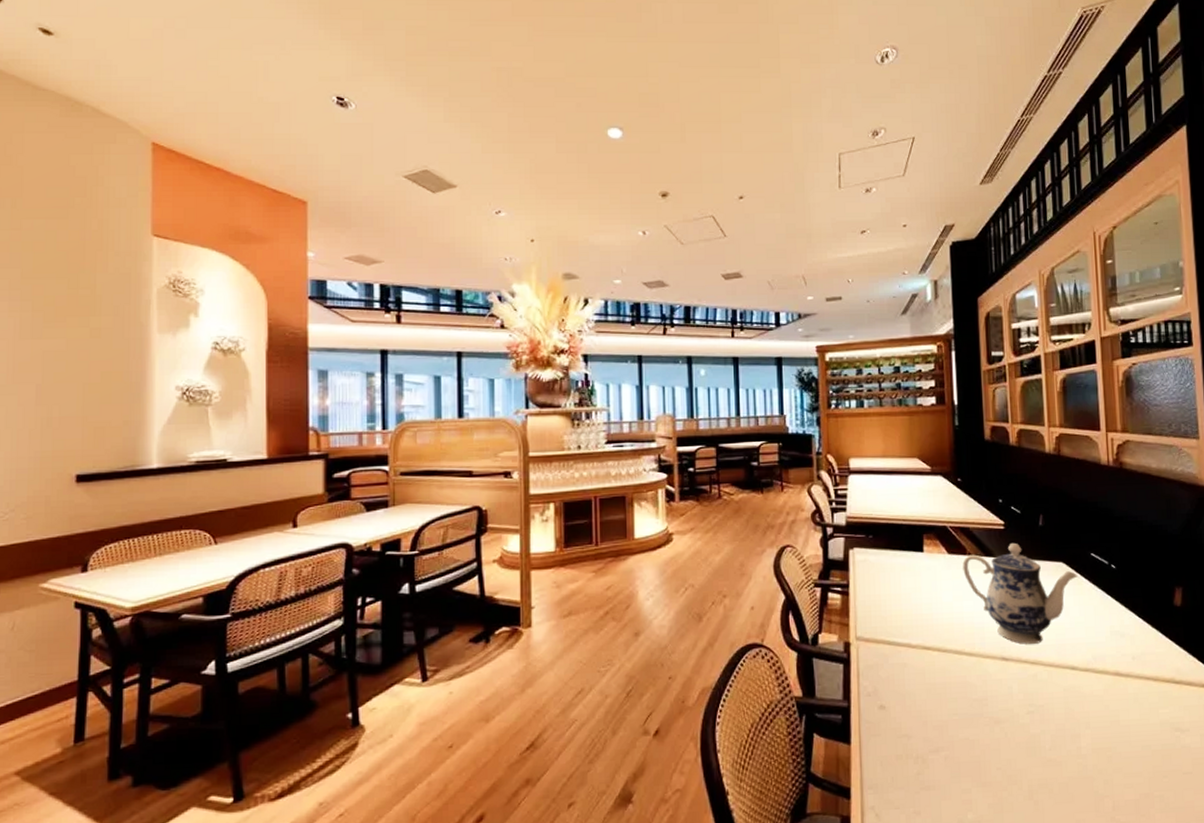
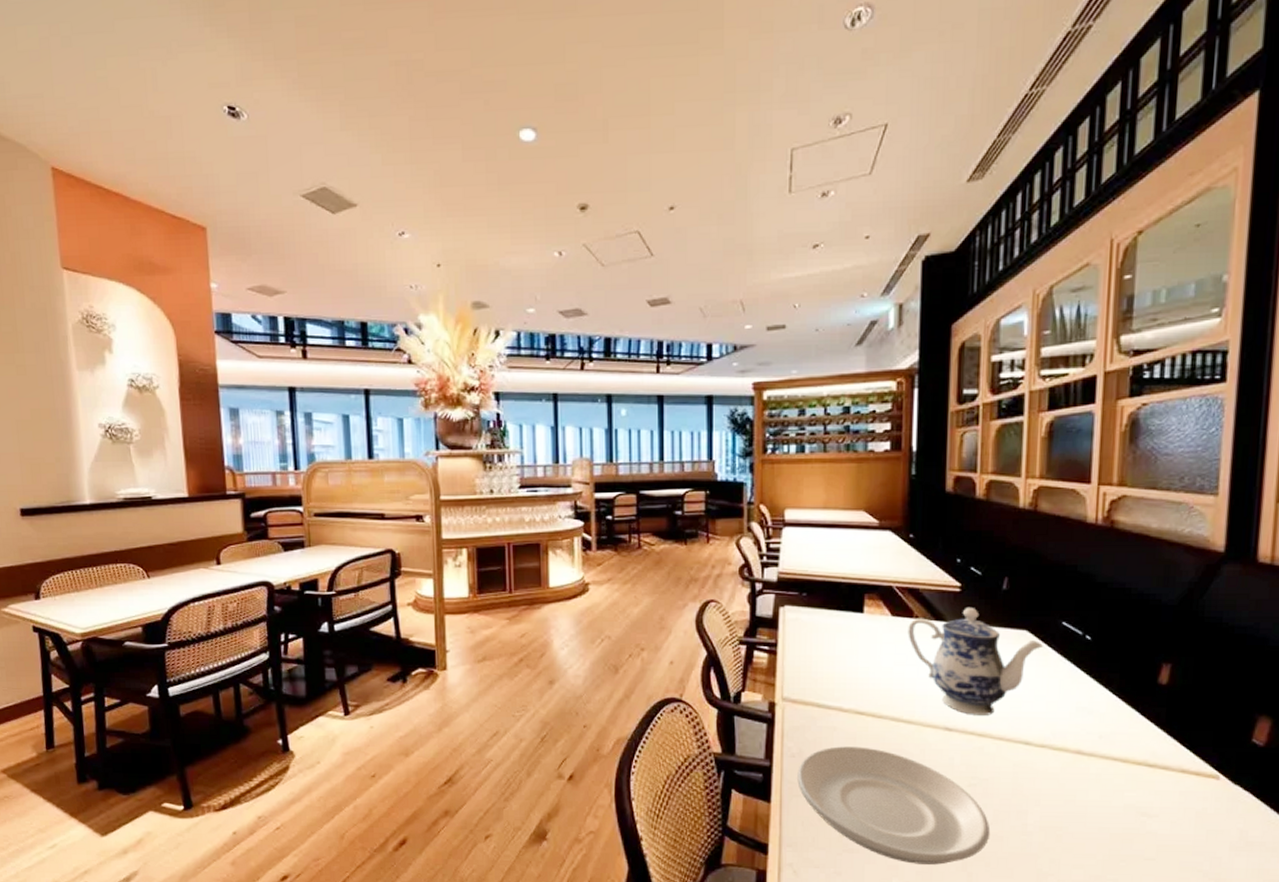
plate: none [874,681,1051,797] -> present [797,746,991,865]

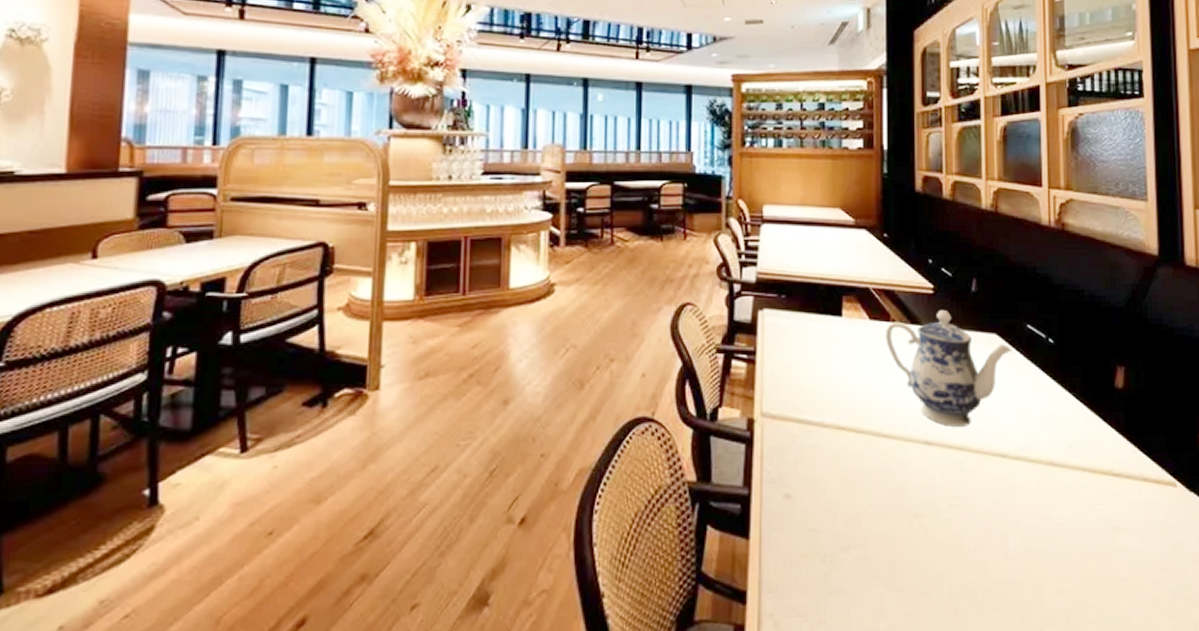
plate: present [797,746,991,865] -> none [778,467,974,604]

